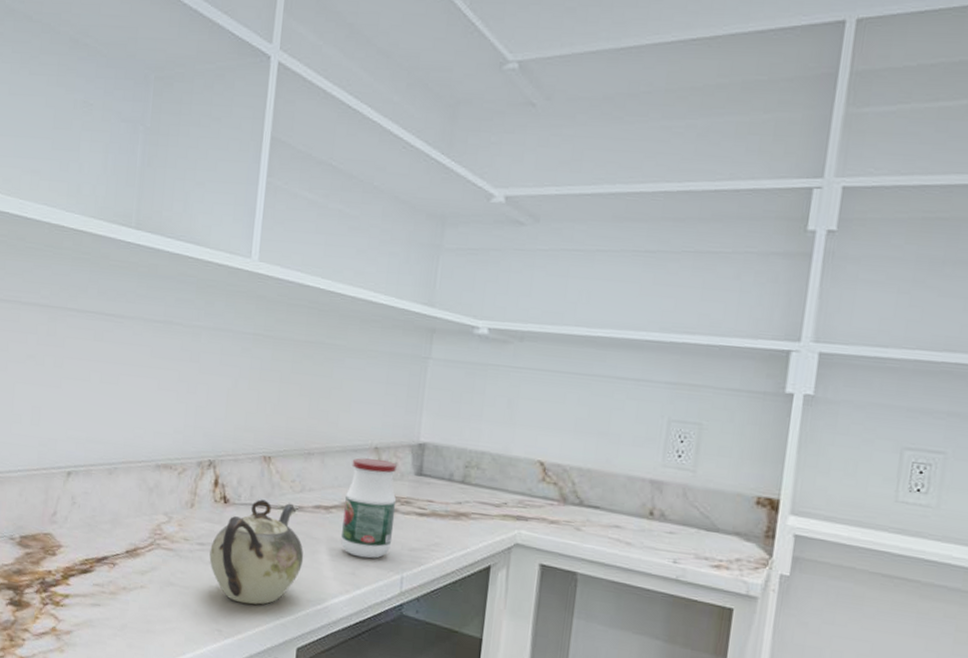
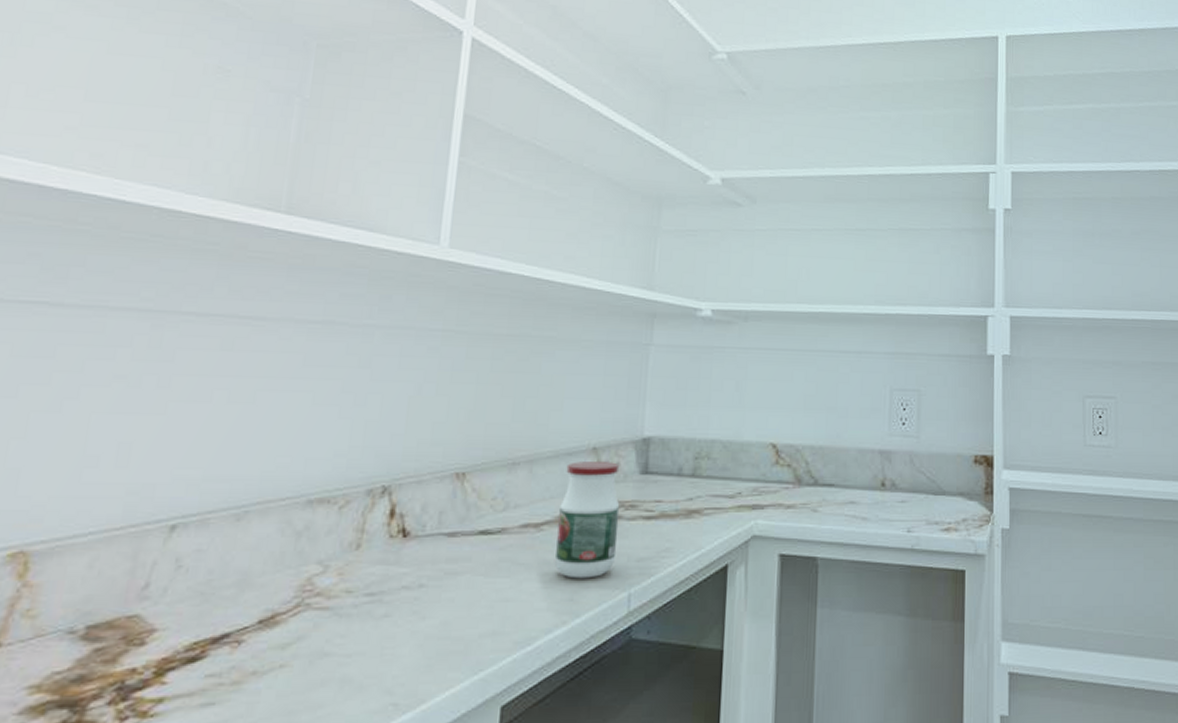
teapot: present [209,499,304,605] -> none [381,526,509,663]

